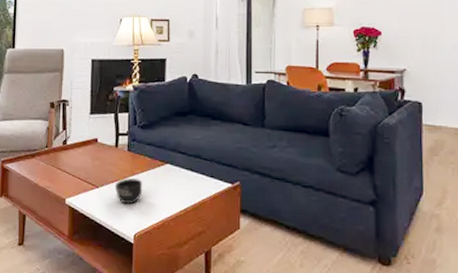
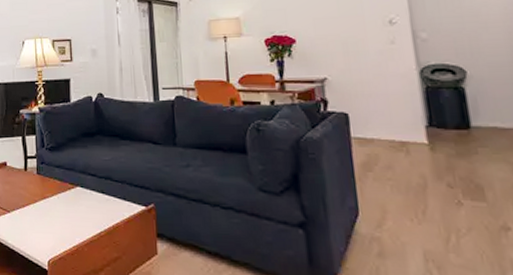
mug: present [114,178,143,205] -> none [26,202,54,230]

